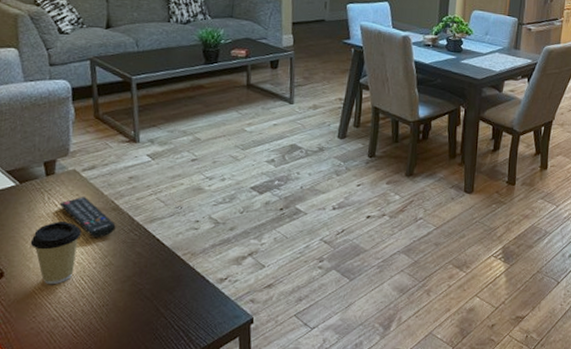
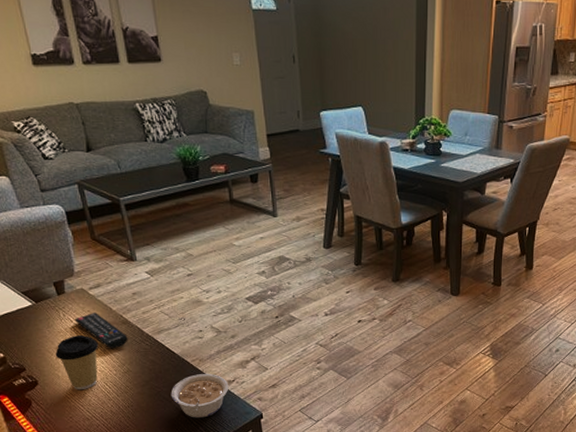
legume: none [153,270,220,321] -> present [170,374,229,418]

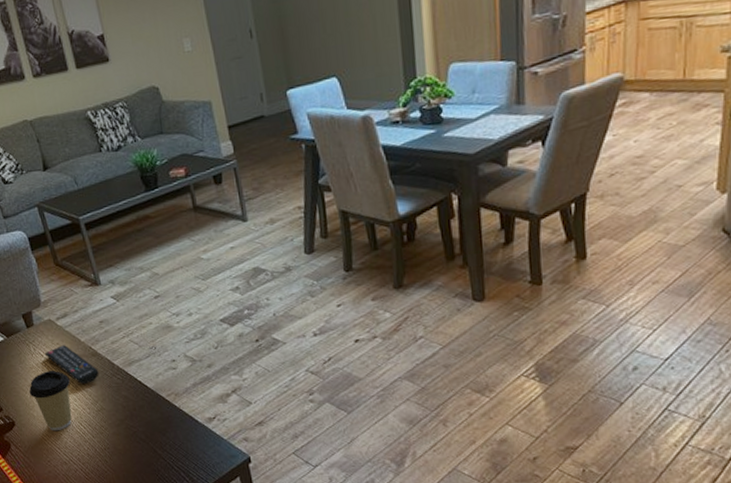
legume: present [170,374,229,418] -> none [147,410,210,462]

